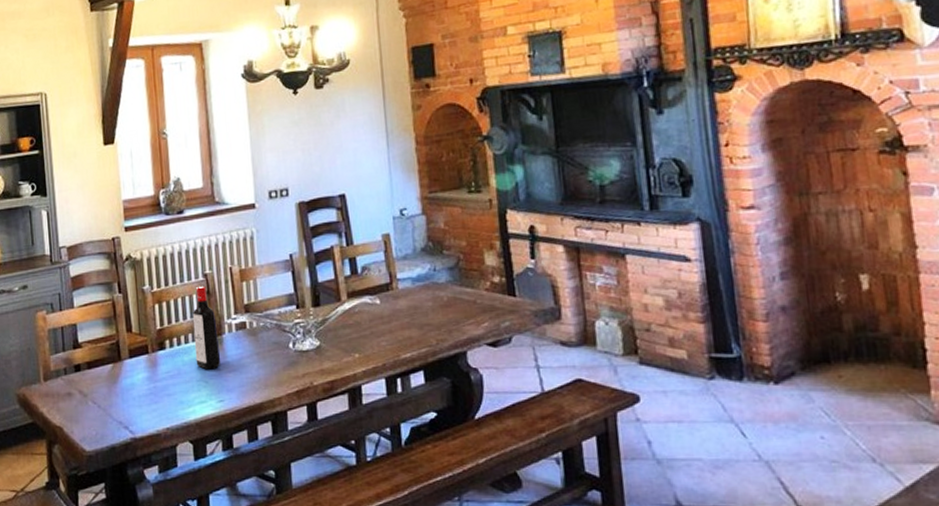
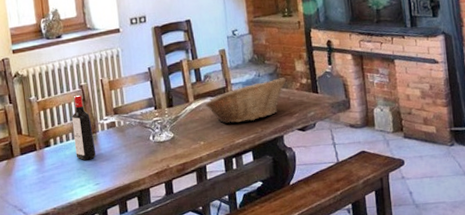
fruit basket: none [361,273,471,332] -> present [205,77,286,124]

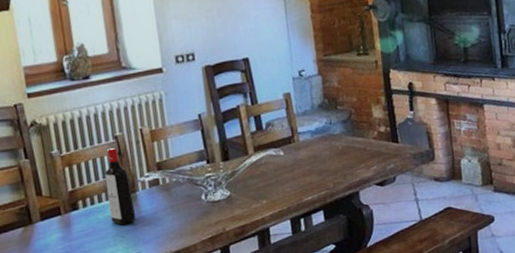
fruit basket: present [205,77,286,124] -> none [267,125,362,179]

